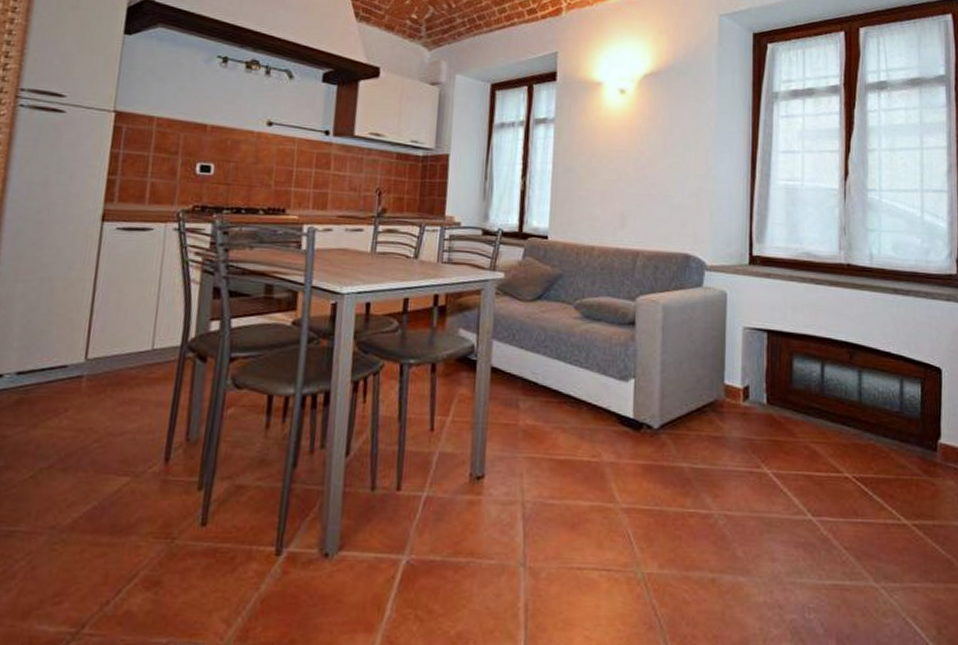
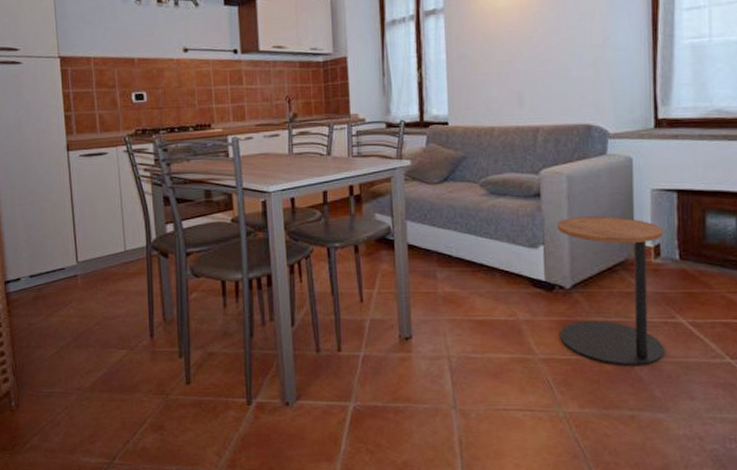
side table: none [644,350,753,521] -> present [558,216,665,366]

